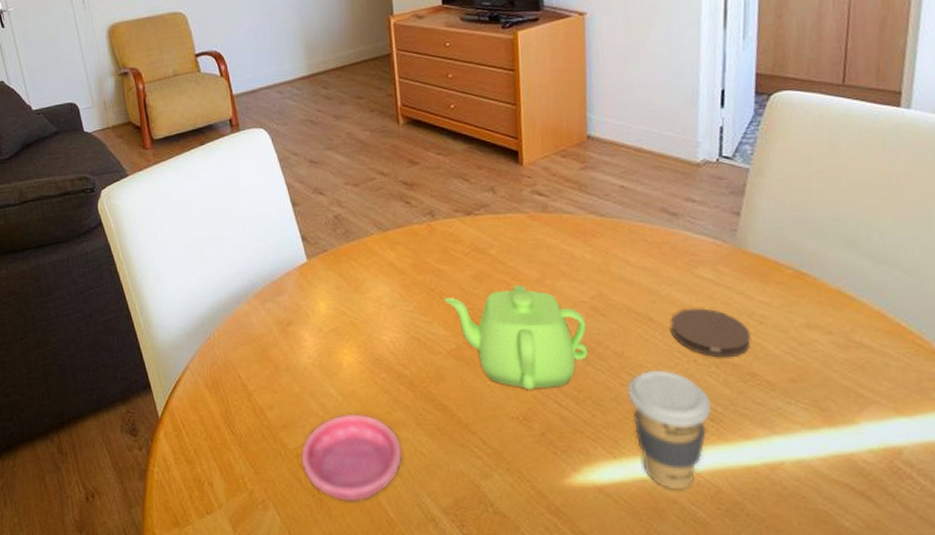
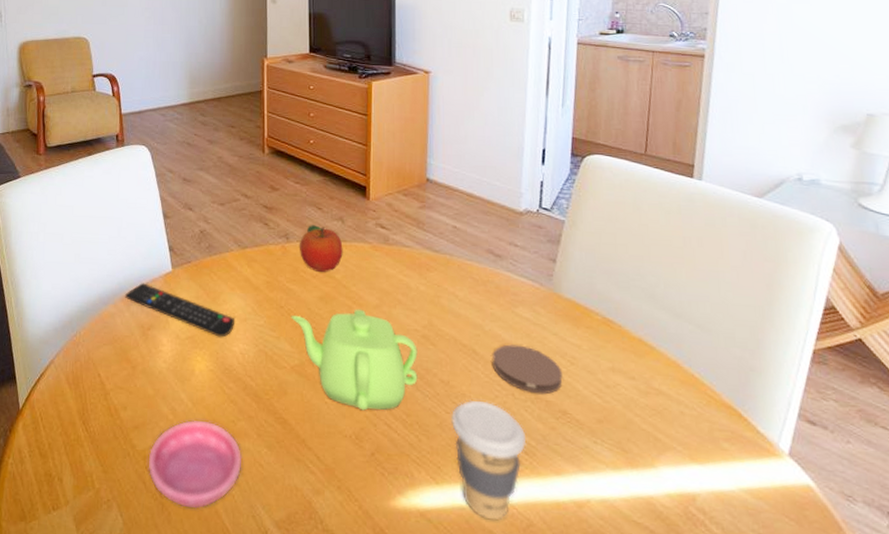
remote control: none [258,277,381,327] -> present [125,283,234,338]
fruit: none [447,198,497,249] -> present [300,225,343,272]

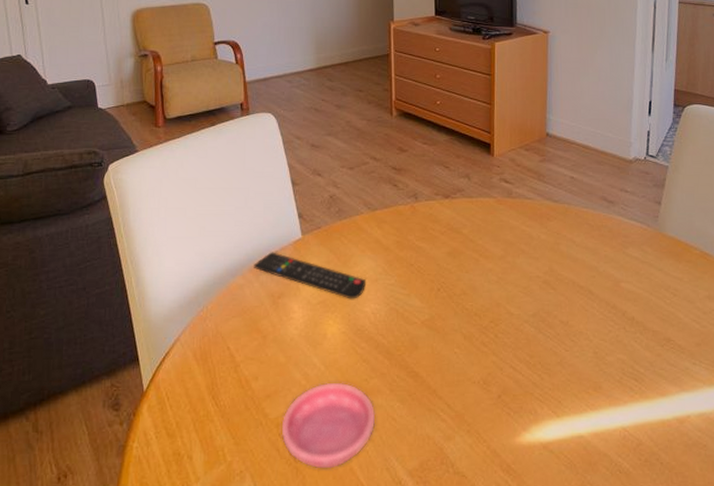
teapot: present [291,309,418,411] -> none [420,261,540,357]
fruit: present [300,225,343,272] -> none [428,183,470,228]
coffee cup: present [451,399,527,521] -> none [570,336,636,444]
coaster: present [493,344,563,395] -> none [606,282,667,325]

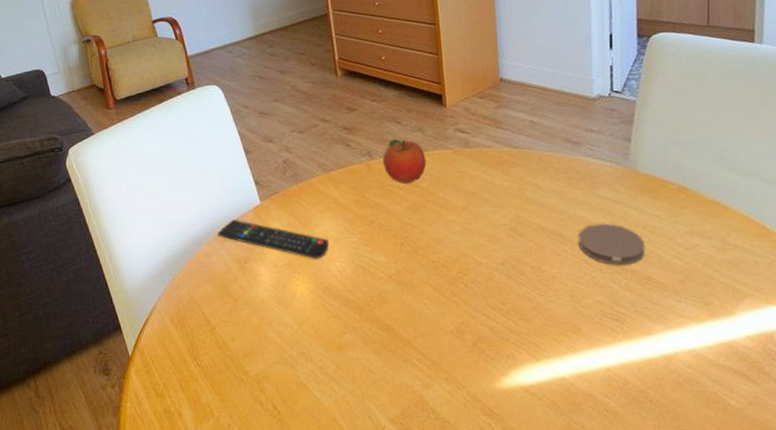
saucer: present [281,382,376,469] -> none [261,338,353,420]
fruit: none [428,183,470,228] -> present [383,139,427,184]
coaster: none [606,282,667,325] -> present [578,223,645,266]

